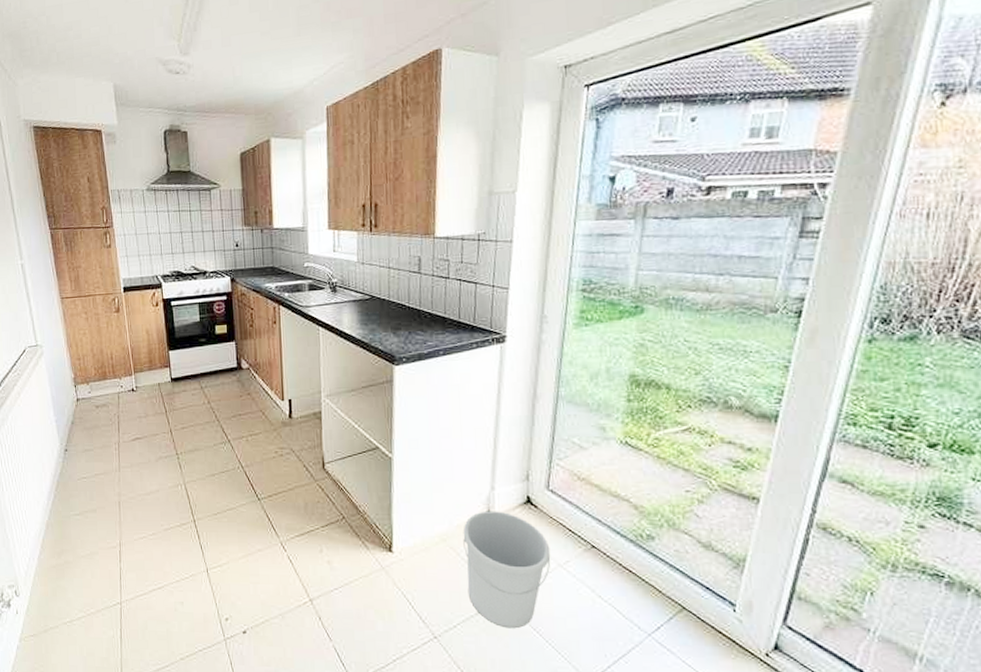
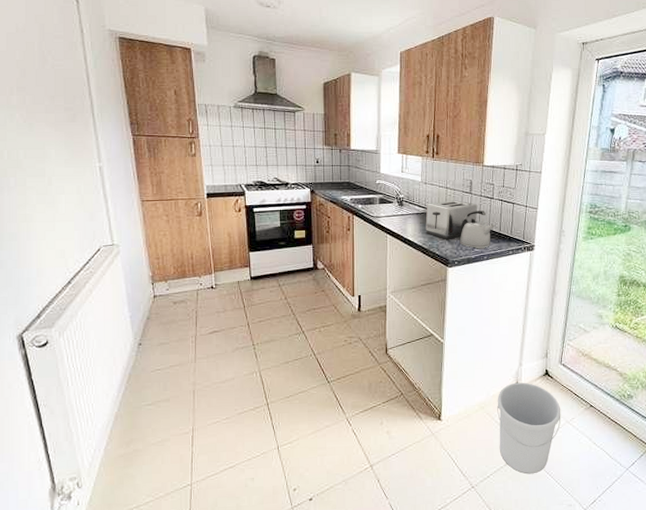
toaster: none [364,282,429,331] -> present [425,200,478,240]
kettle: none [407,294,452,343] -> present [459,211,494,250]

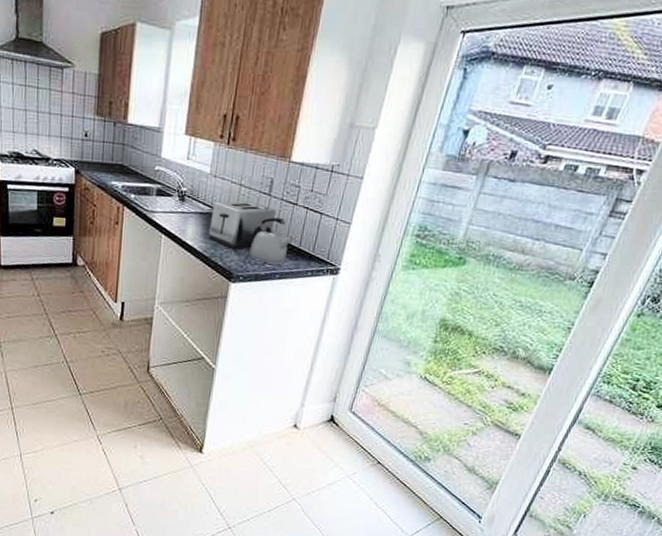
bucket: present [497,382,561,474] -> none [264,424,343,525]

